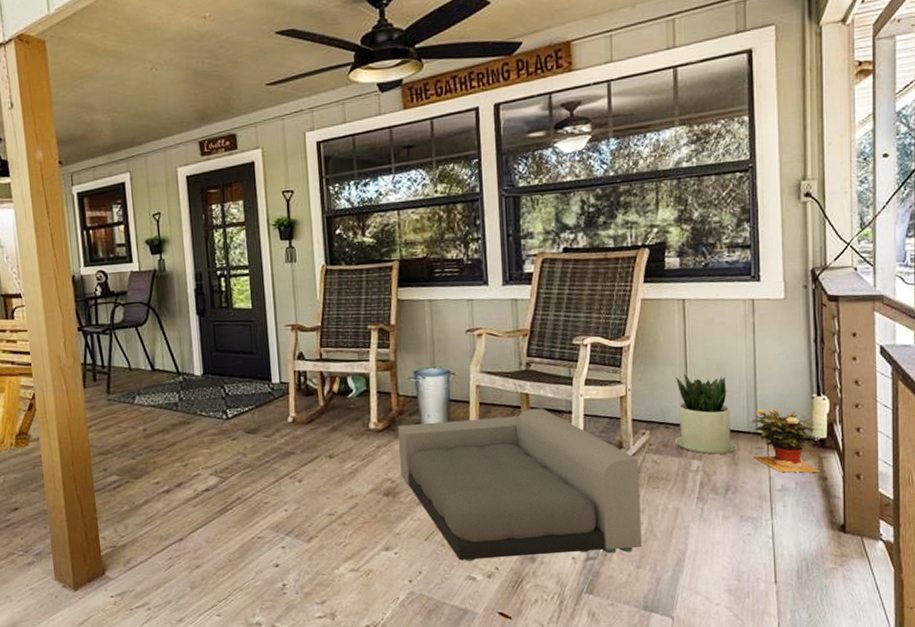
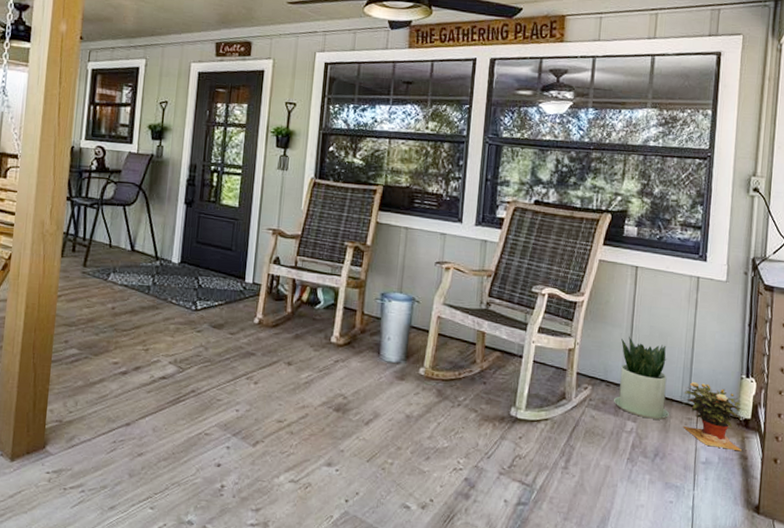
dog bed: present [397,408,642,561] -> none [354,343,578,502]

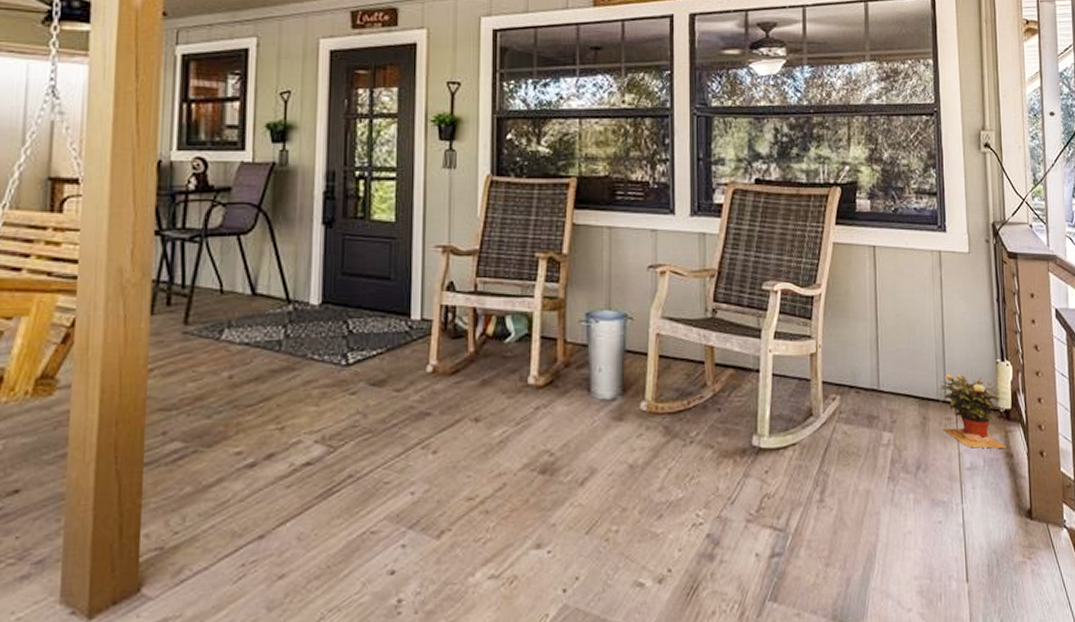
planter: present [614,336,670,420] -> none [866,329,928,426]

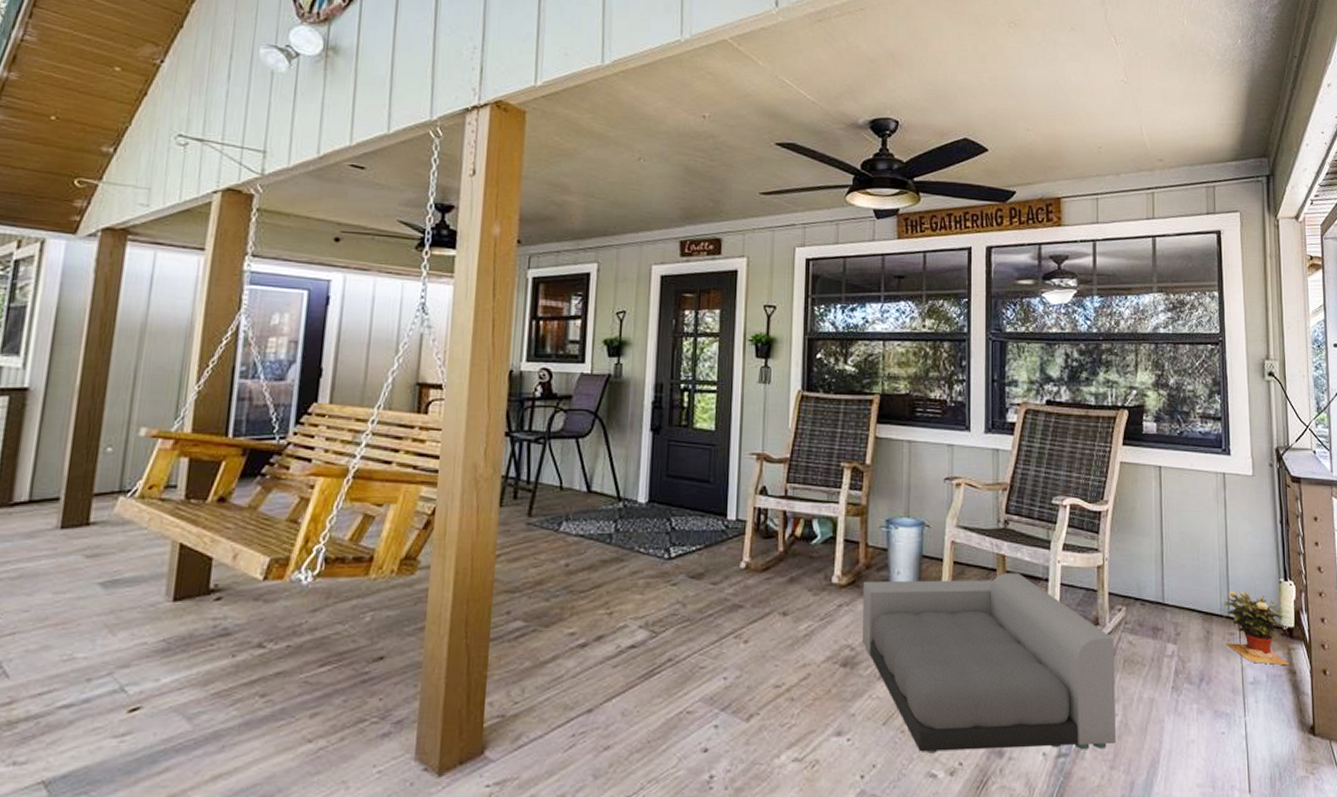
dog bed: none [561,364,831,561] -> present [862,572,1116,753]

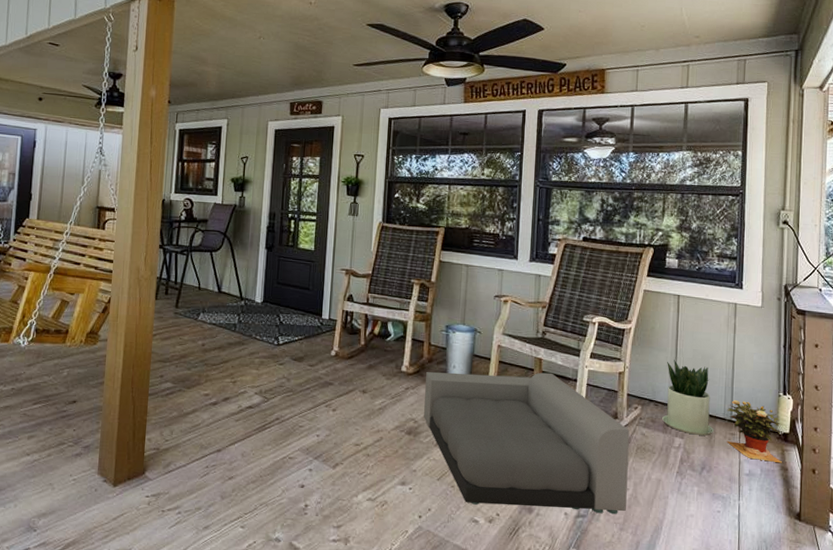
planter: none [1151,545,1211,638] -> present [662,359,714,436]

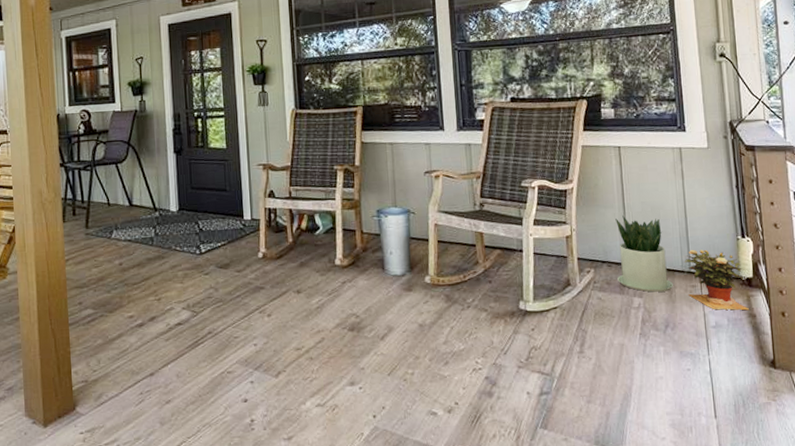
dog bed: present [424,371,630,514] -> none [361,246,591,396]

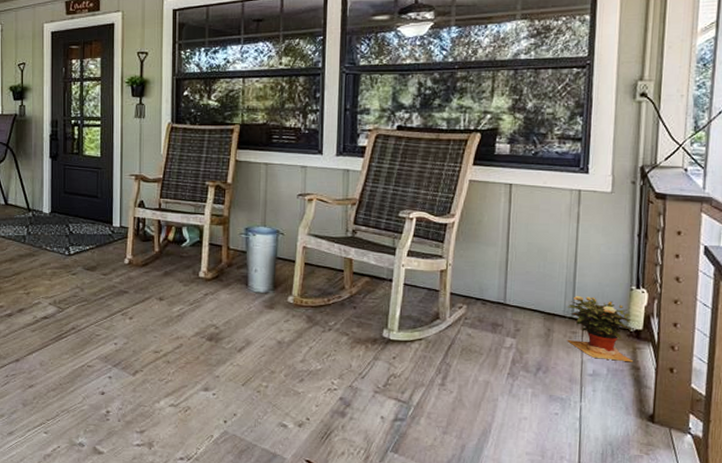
planter: present [615,215,674,292] -> none [491,254,552,335]

